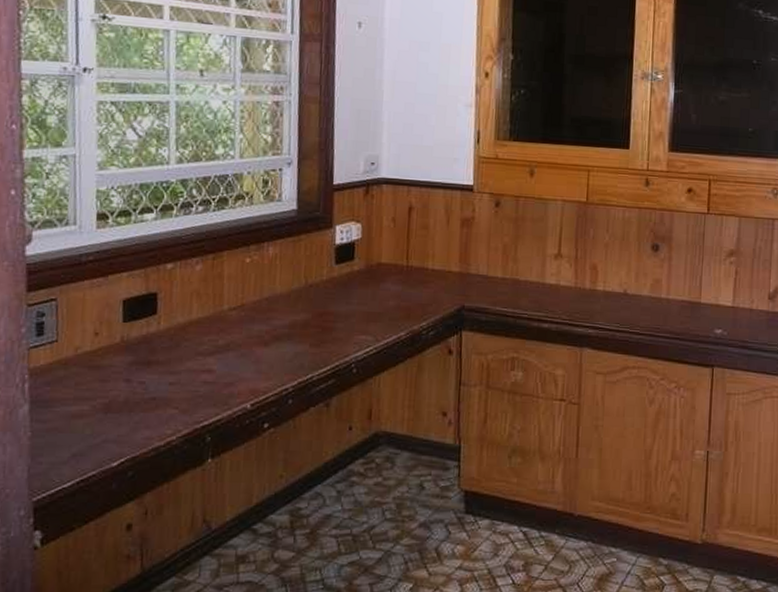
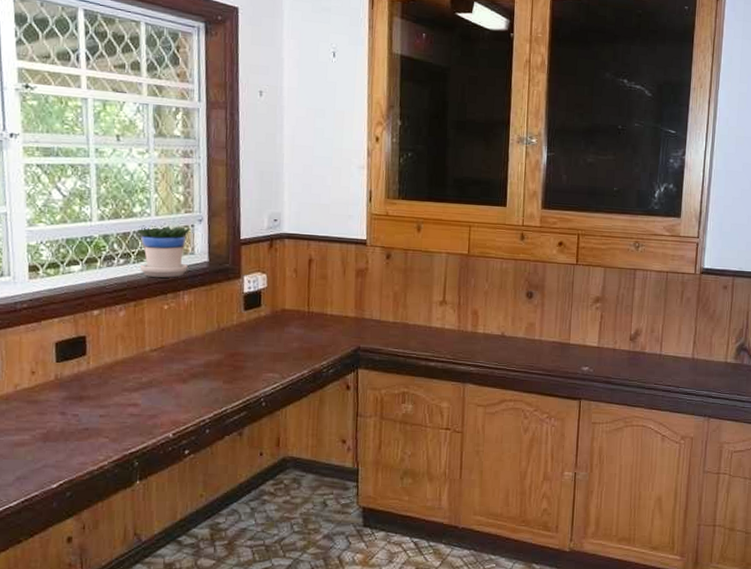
flowerpot: none [218,169,277,228] -> present [136,225,190,278]

